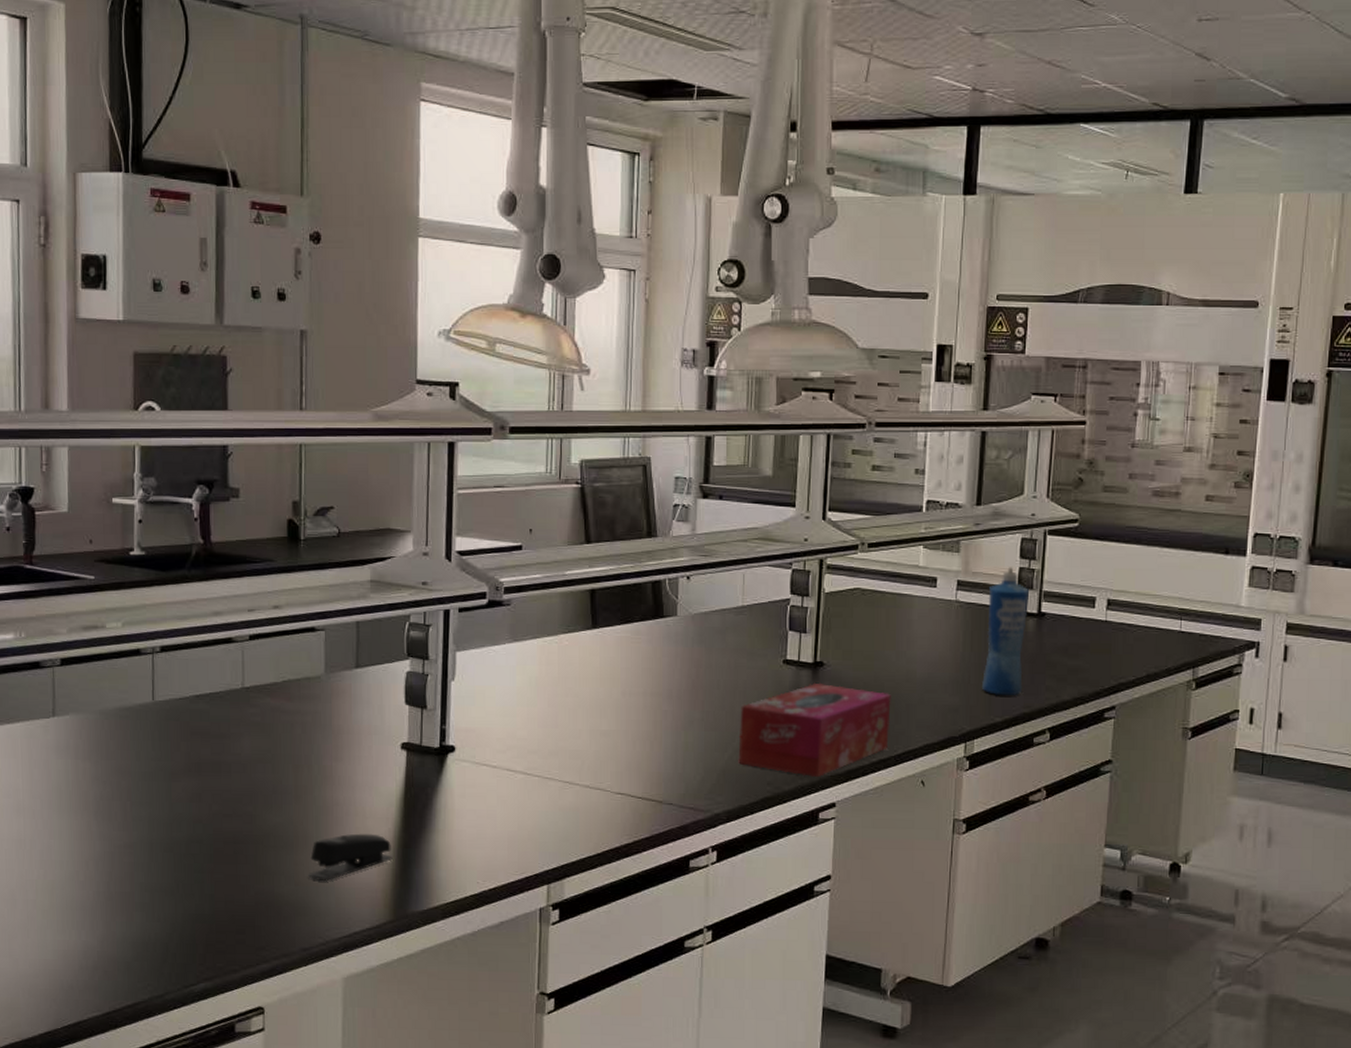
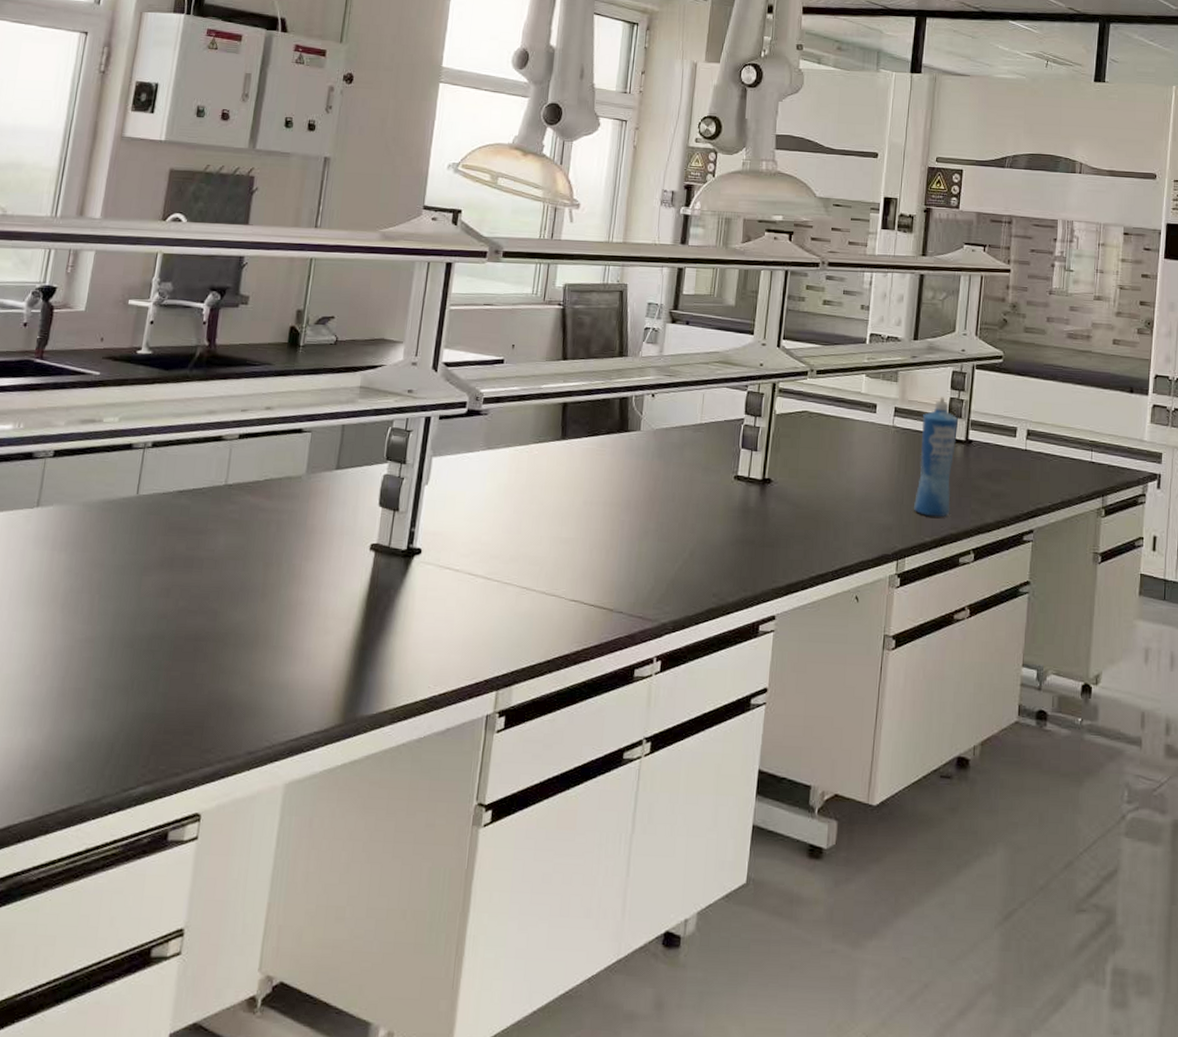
stapler: present [308,833,393,882] -> none [264,633,349,682]
tissue box: present [738,682,891,777] -> none [687,498,831,590]

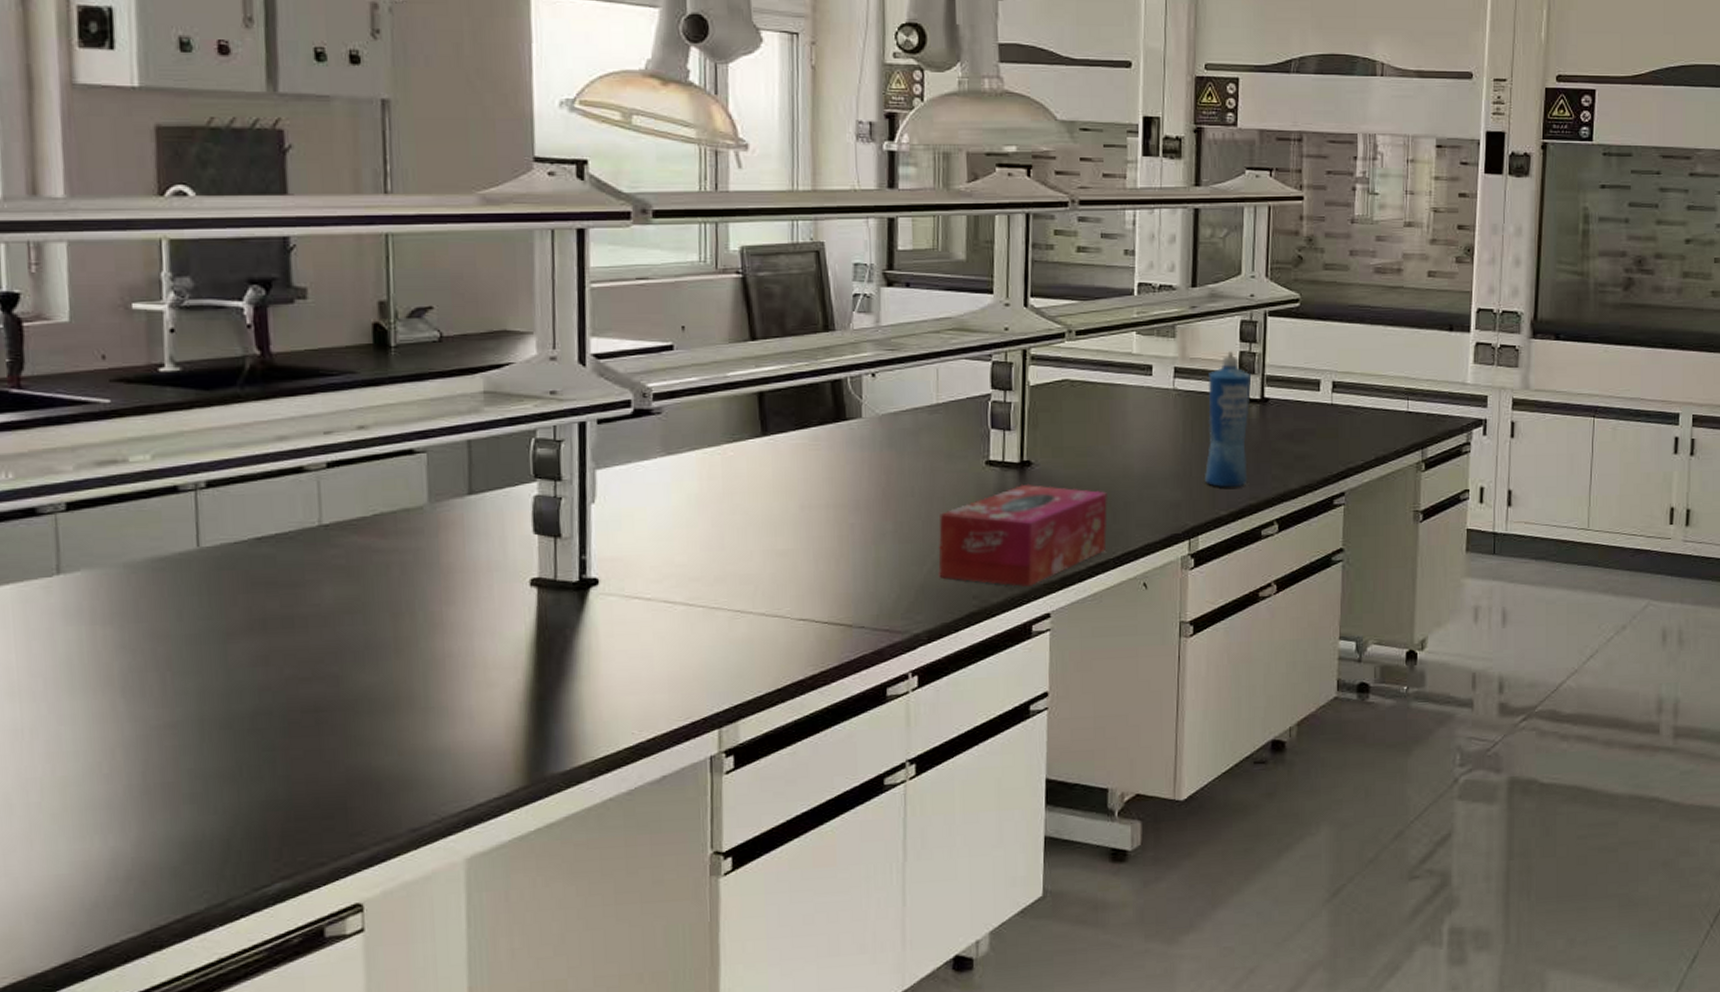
tissue box: none [687,498,831,590] -> present [938,483,1108,587]

